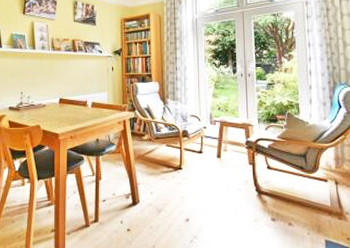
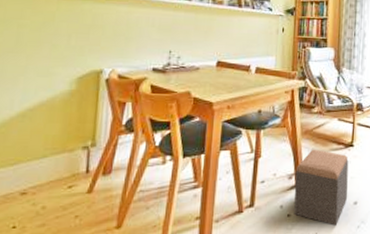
footstool: none [131,172,180,240] -> present [294,149,349,226]

